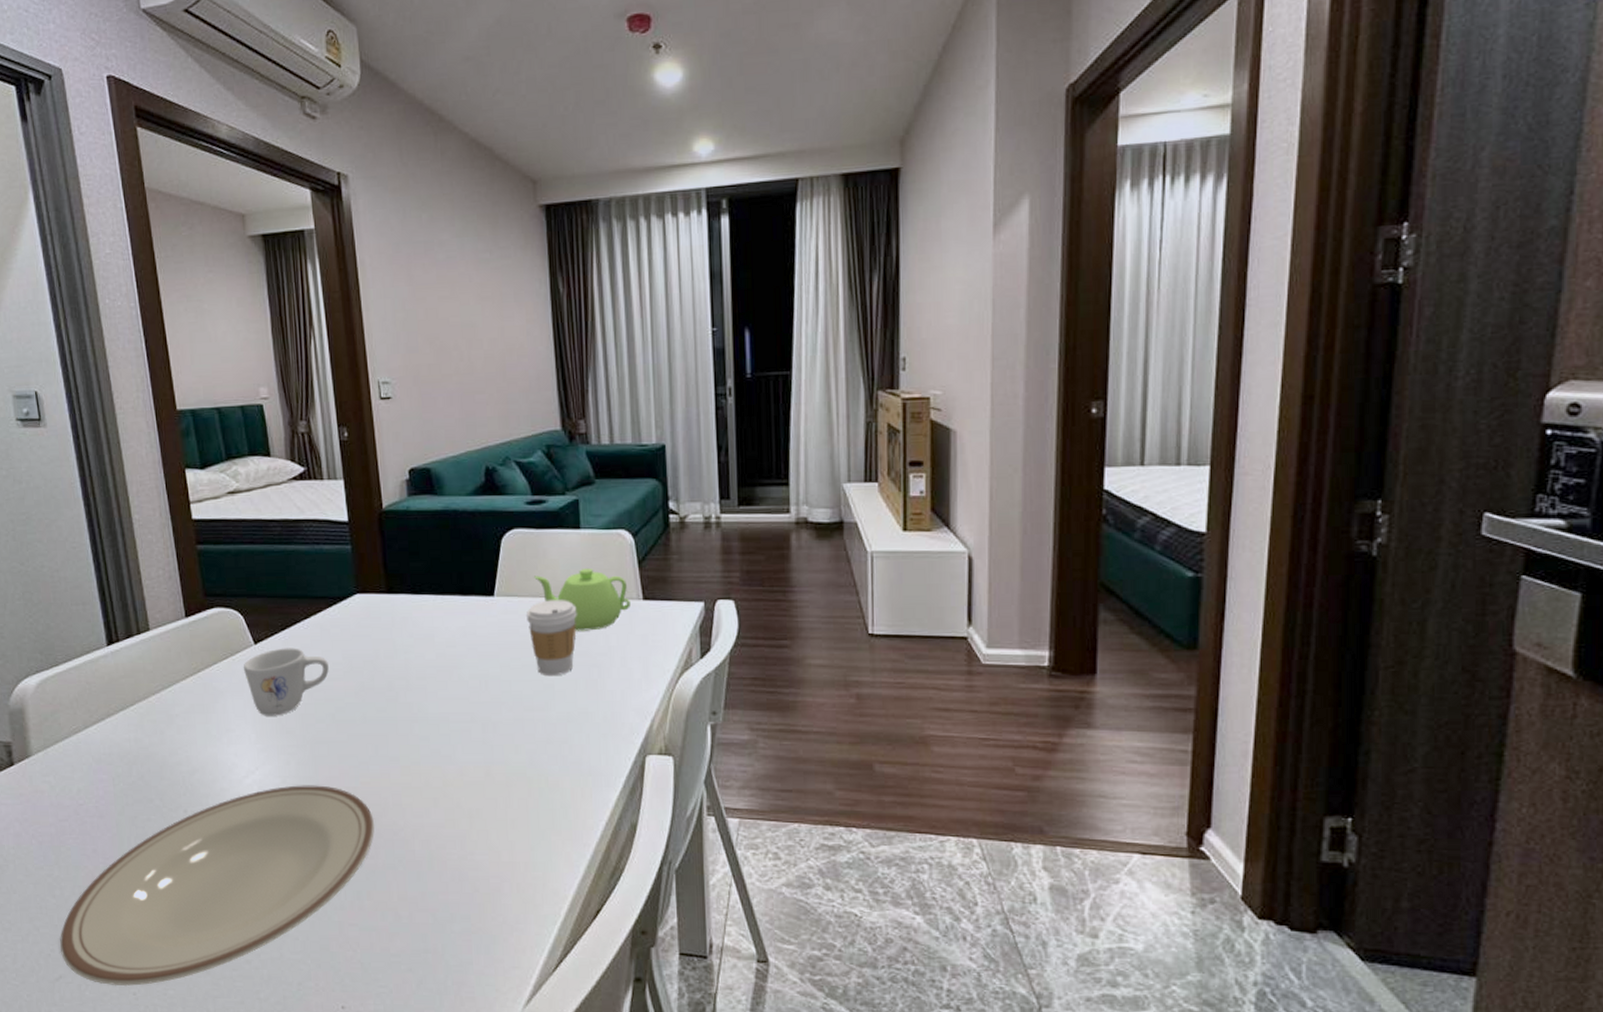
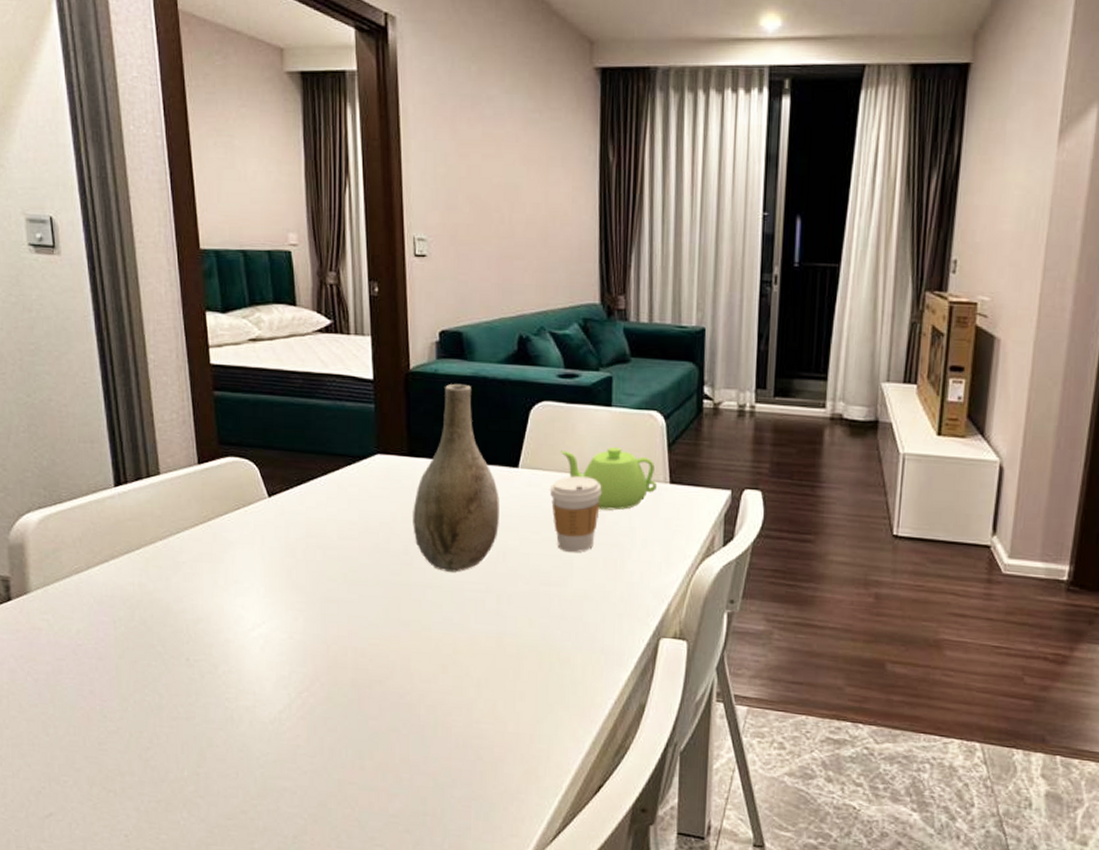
plate: present [59,785,375,987] -> none [51,642,380,828]
mug: present [243,648,329,716] -> none [255,503,344,571]
vase: none [394,518,479,705] -> present [413,383,499,572]

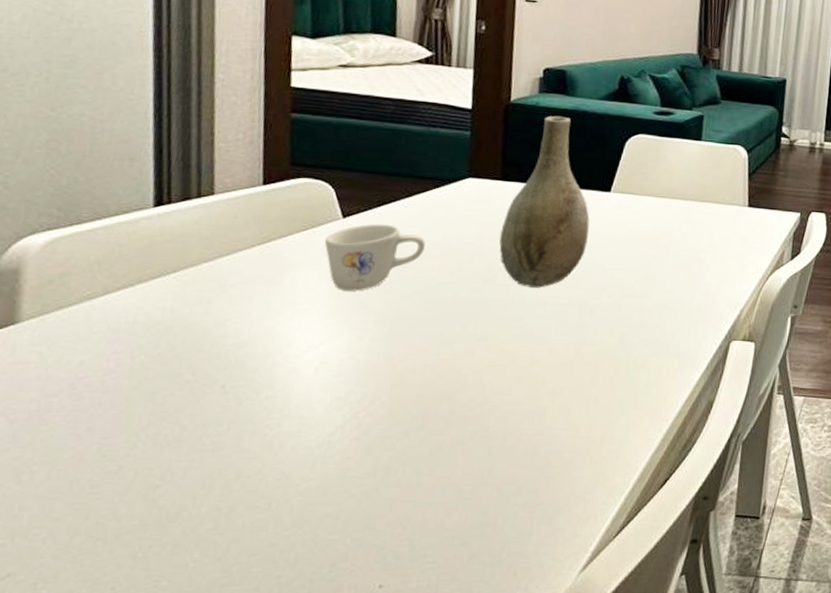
mug: none [255,503,344,571] -> present [324,224,425,291]
coffee cup: present [550,476,602,553] -> none [639,200,687,268]
teapot: present [561,446,657,511] -> none [652,175,737,230]

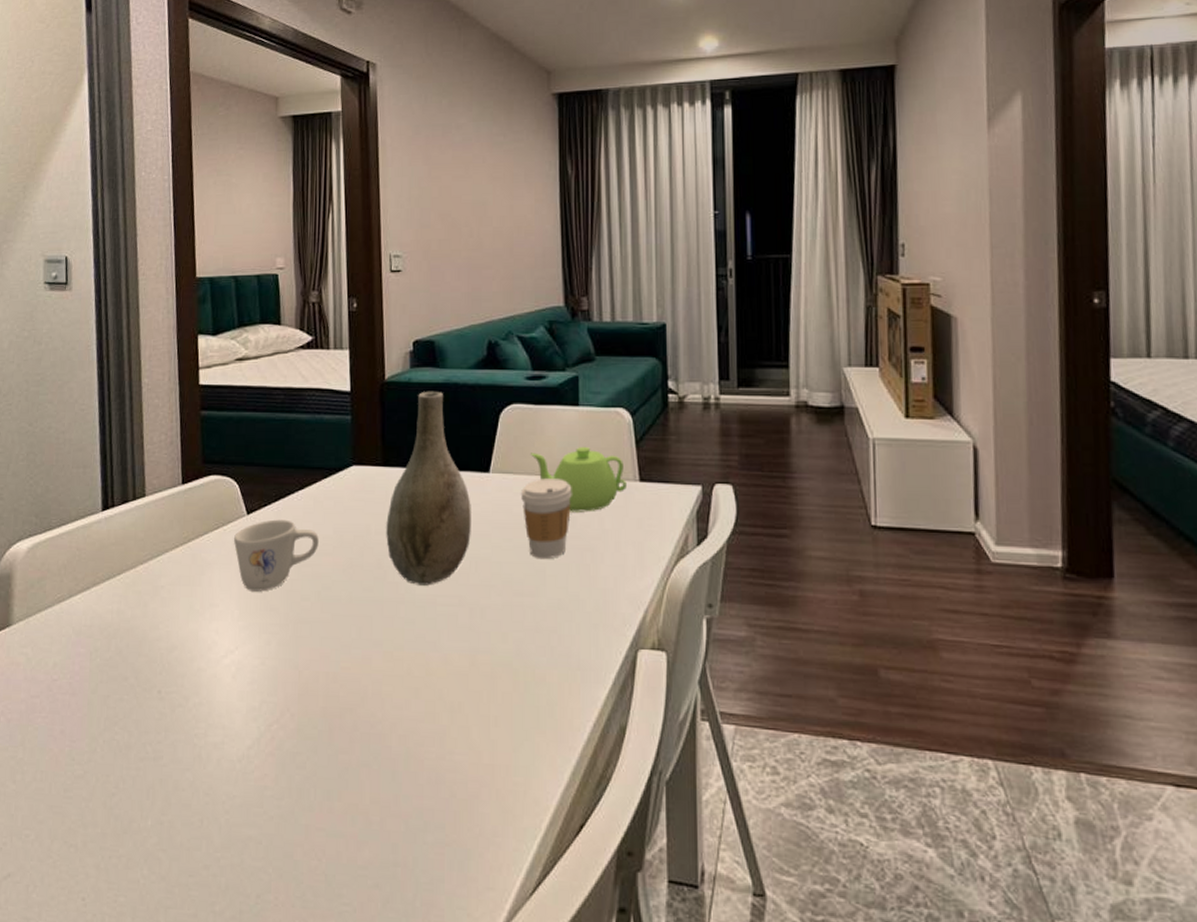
coffee cup: none [639,200,687,268] -> present [521,478,572,560]
teapot: none [652,175,737,230] -> present [531,446,627,512]

